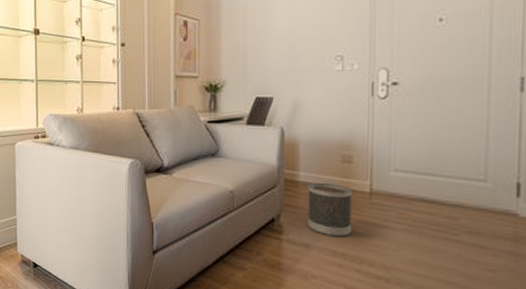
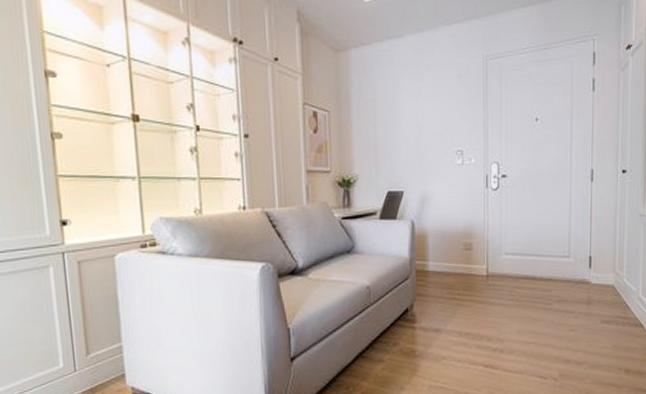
wastebasket: present [308,182,353,238] -> none [436,269,474,319]

